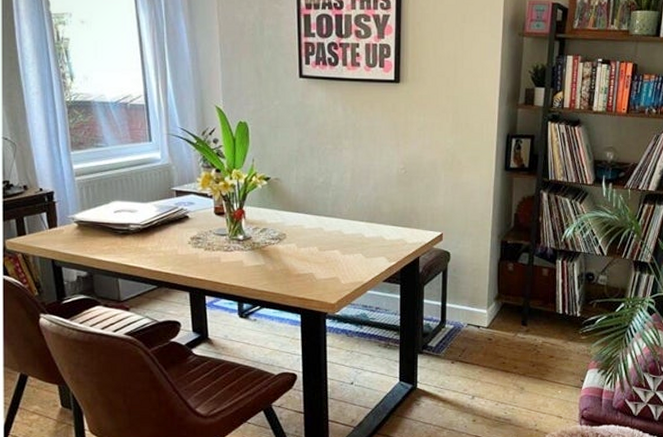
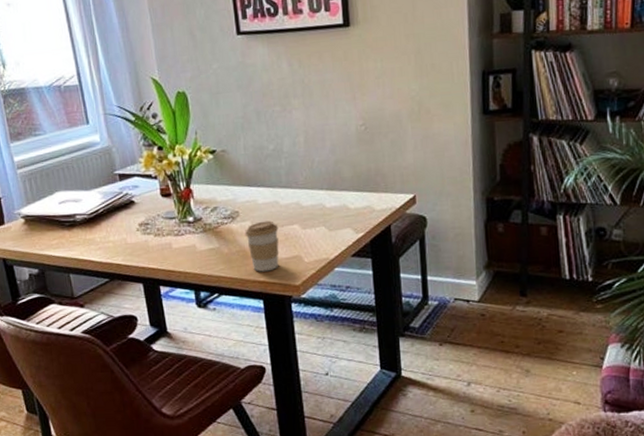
coffee cup: none [290,244,321,290] -> present [245,220,280,272]

